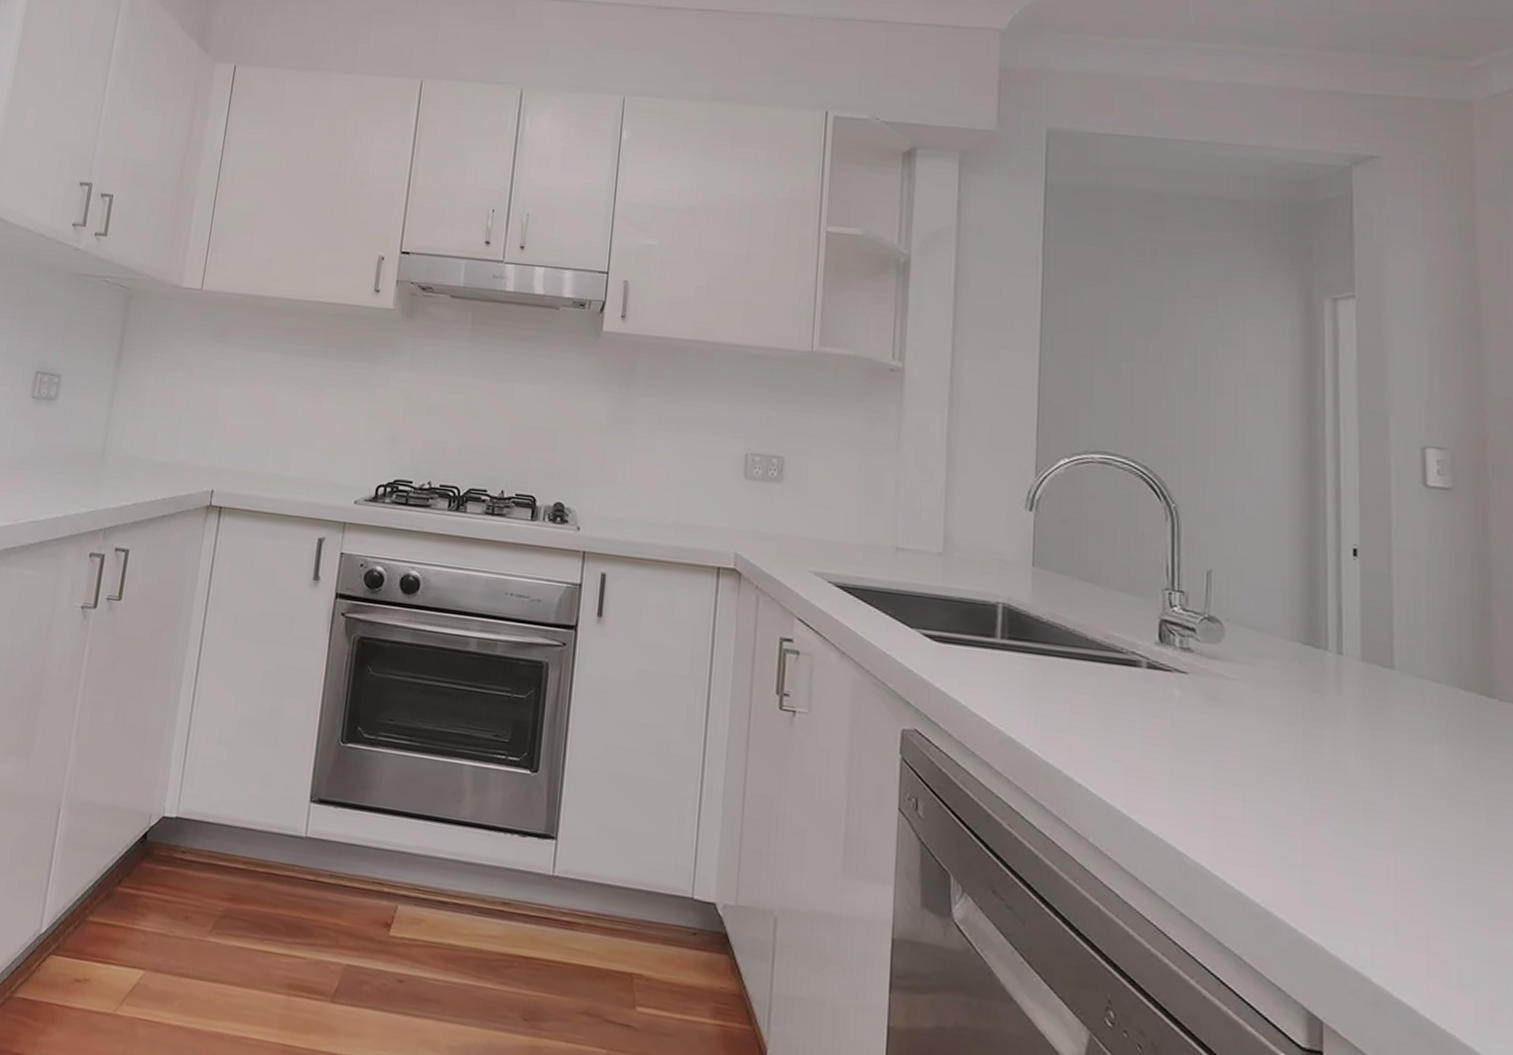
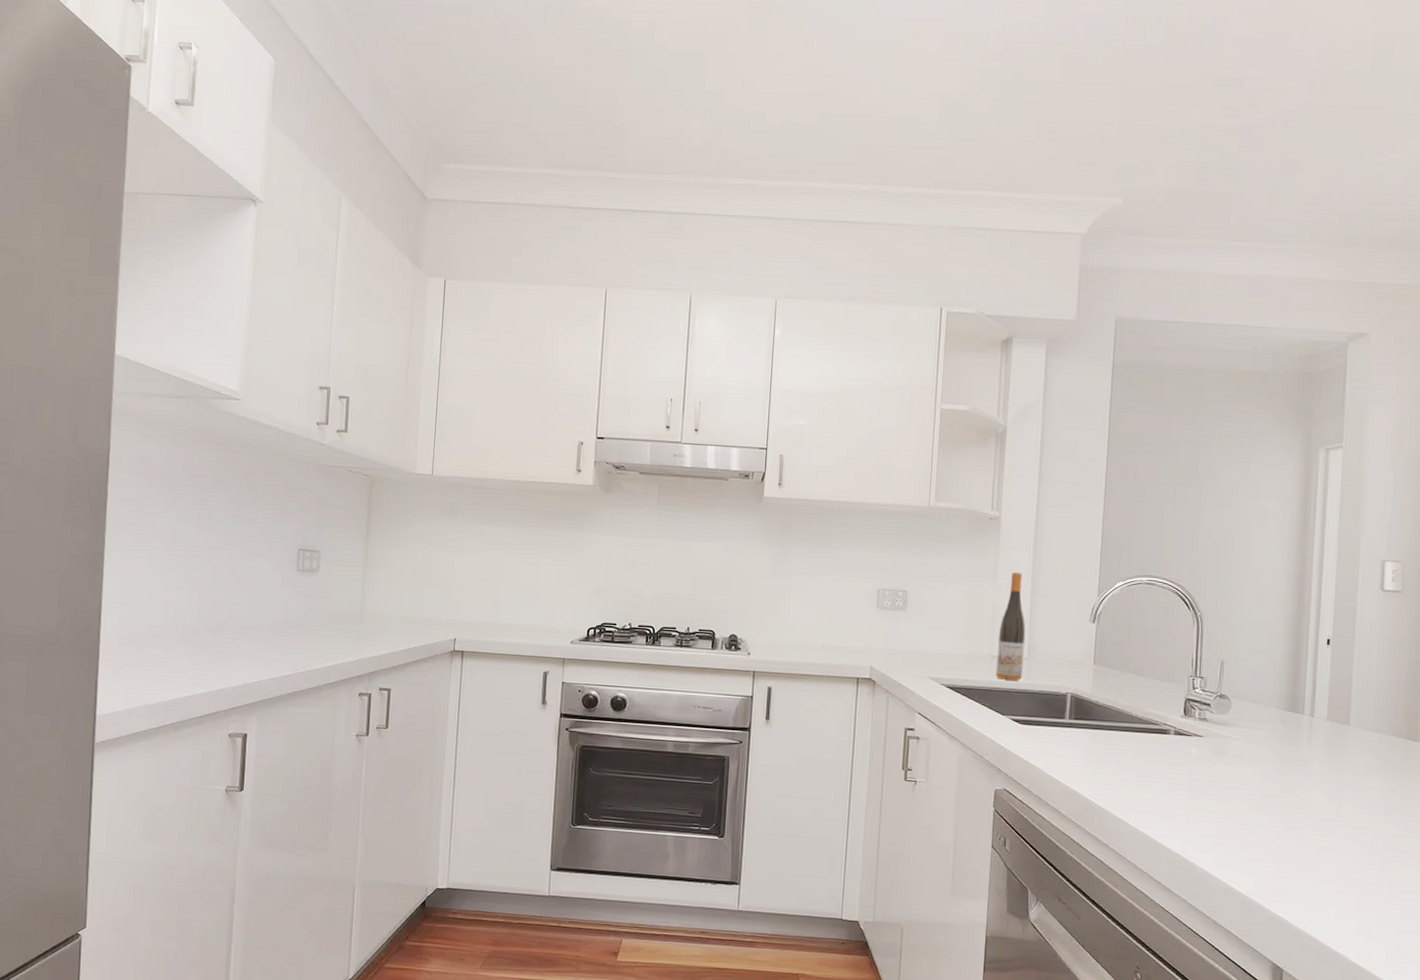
wine bottle: none [900,439,940,583] -> present [995,571,1026,681]

